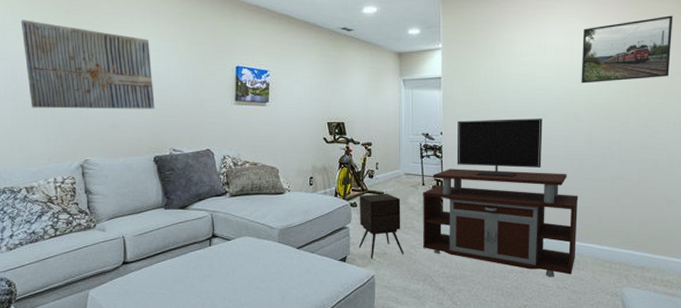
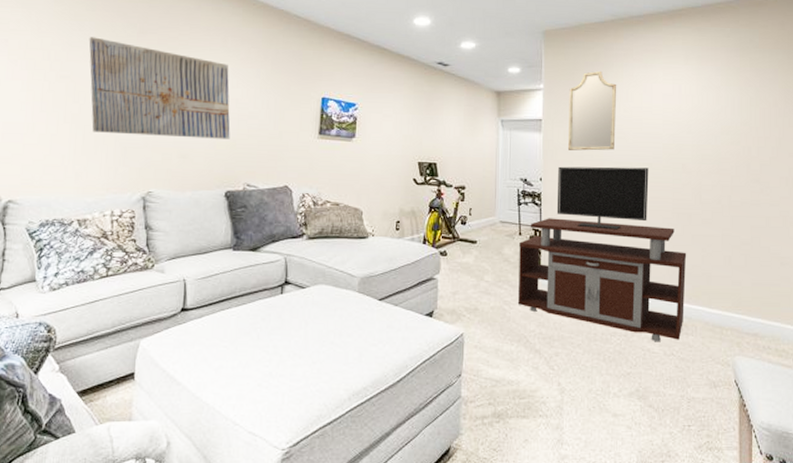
side table: present [359,193,404,258] -> none [448,242,497,314]
home mirror: none [465,28,512,105] -> present [567,70,617,151]
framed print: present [581,15,673,84] -> none [689,66,784,133]

